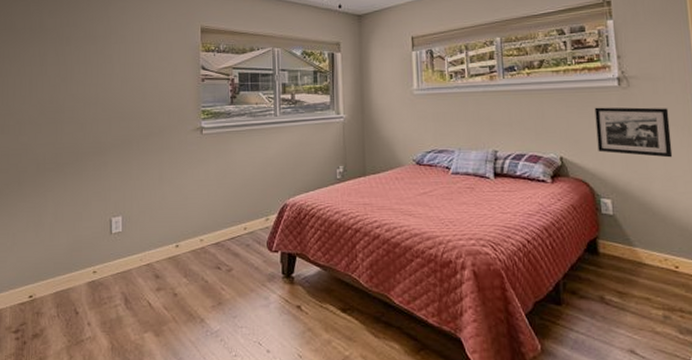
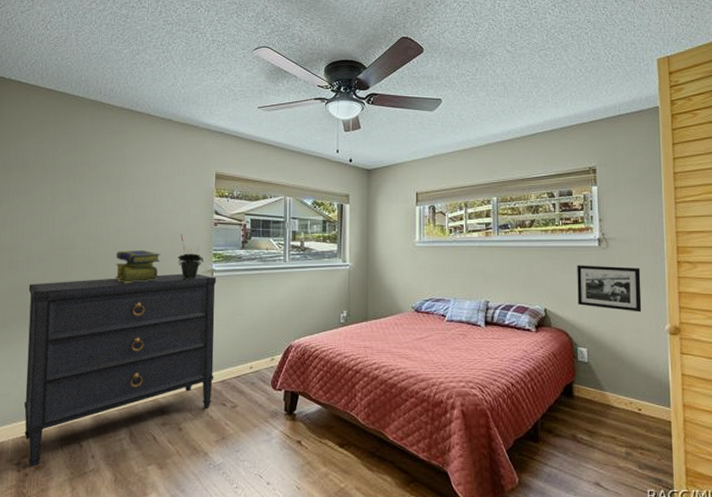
dresser: none [21,132,208,336] -> present [24,273,216,468]
stack of books: none [104,109,149,145] -> present [115,249,161,284]
potted plant: none [165,92,193,138] -> present [177,234,204,280]

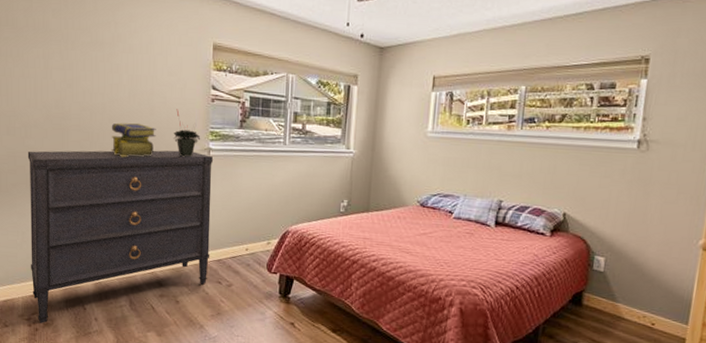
picture frame: present [577,265,642,312] -> none [602,168,682,224]

